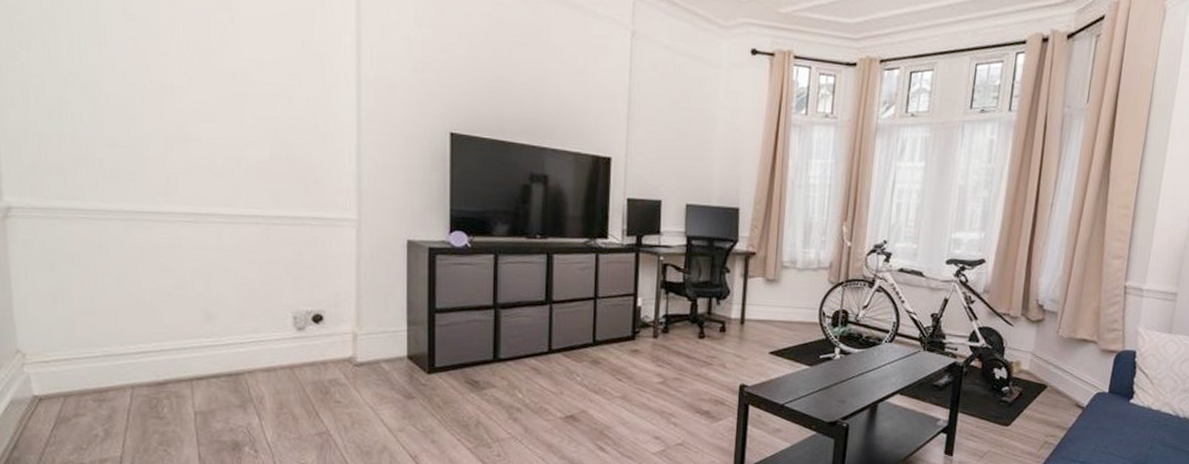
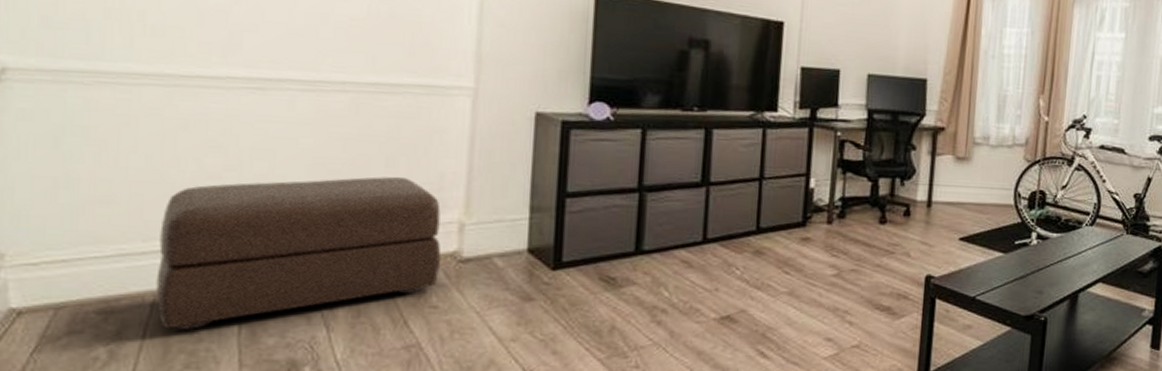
ottoman: none [131,294,341,415] -> present [156,176,442,330]

